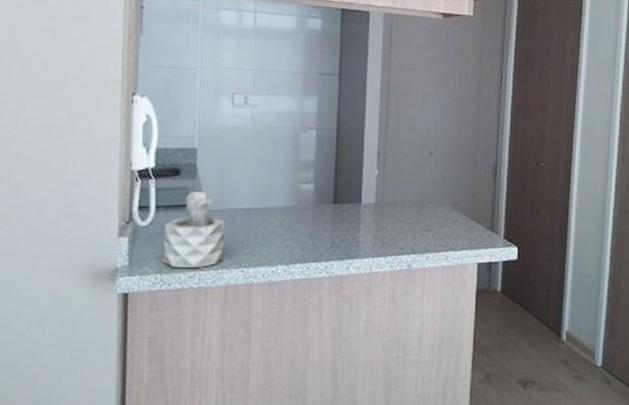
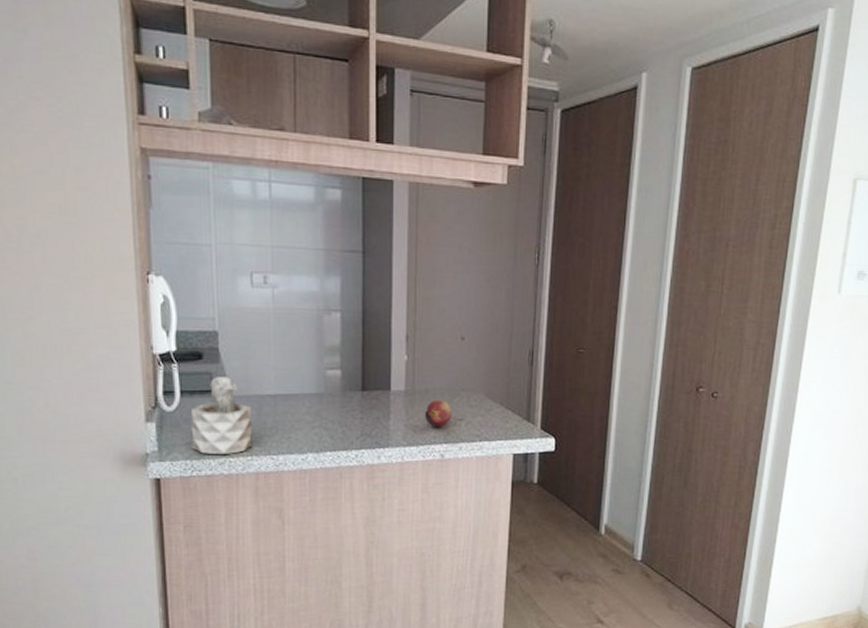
fruit: none [394,212,420,239] -> present [425,400,452,428]

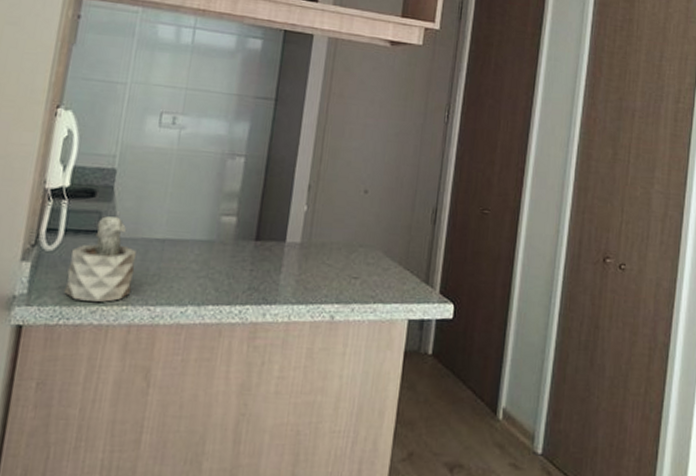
fruit: present [425,400,452,428] -> none [318,254,348,286]

